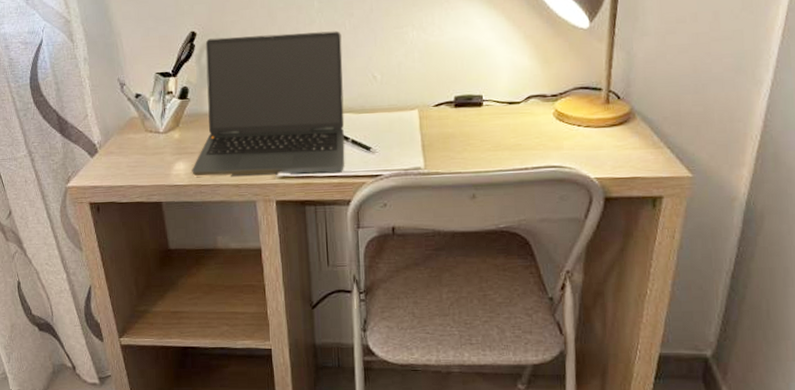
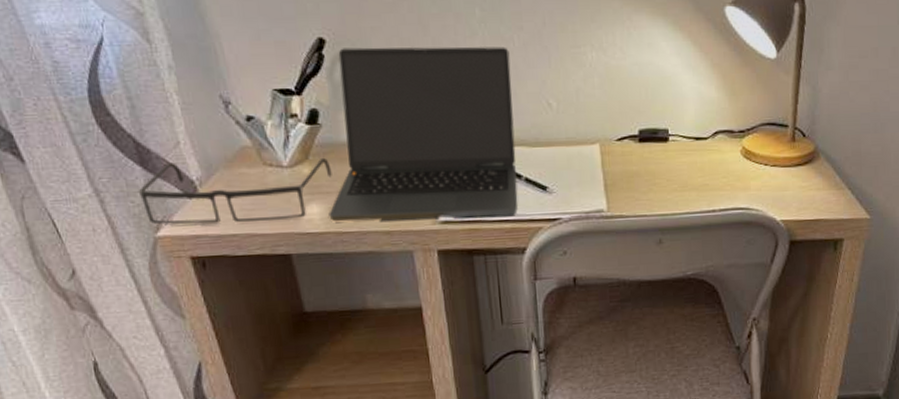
glasses: none [57,126,196,178] -> present [138,158,332,225]

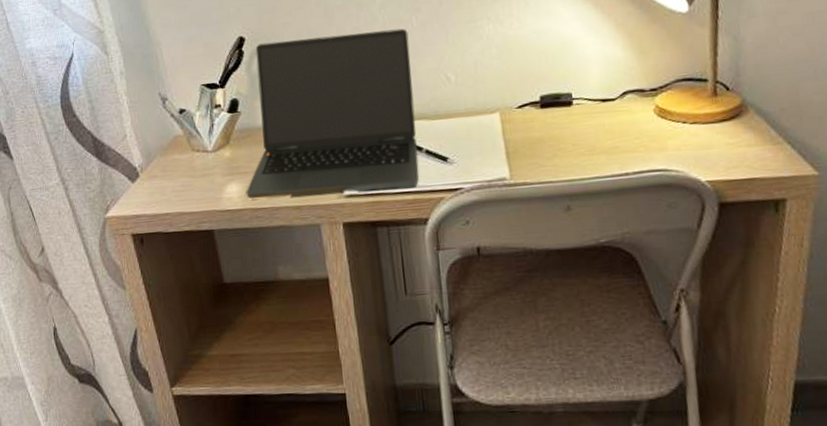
glasses: present [138,158,332,225] -> none [93,142,249,207]

